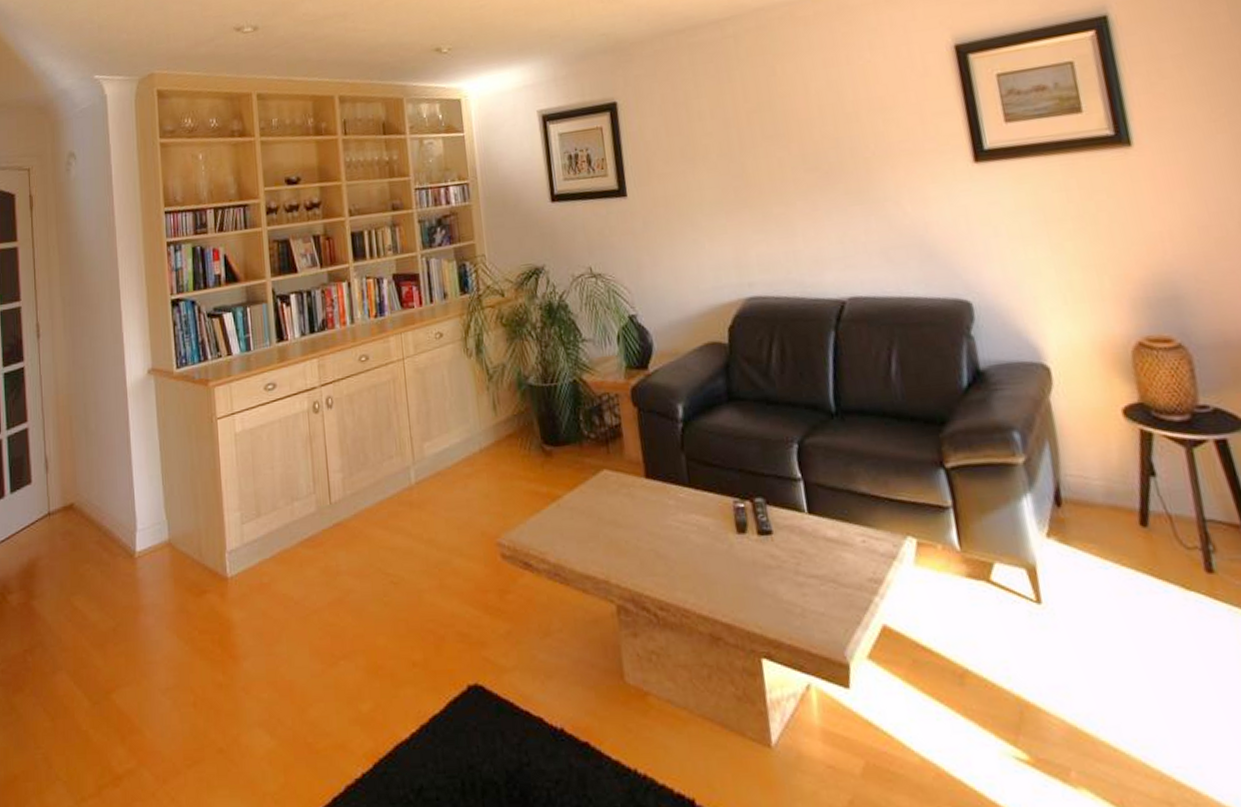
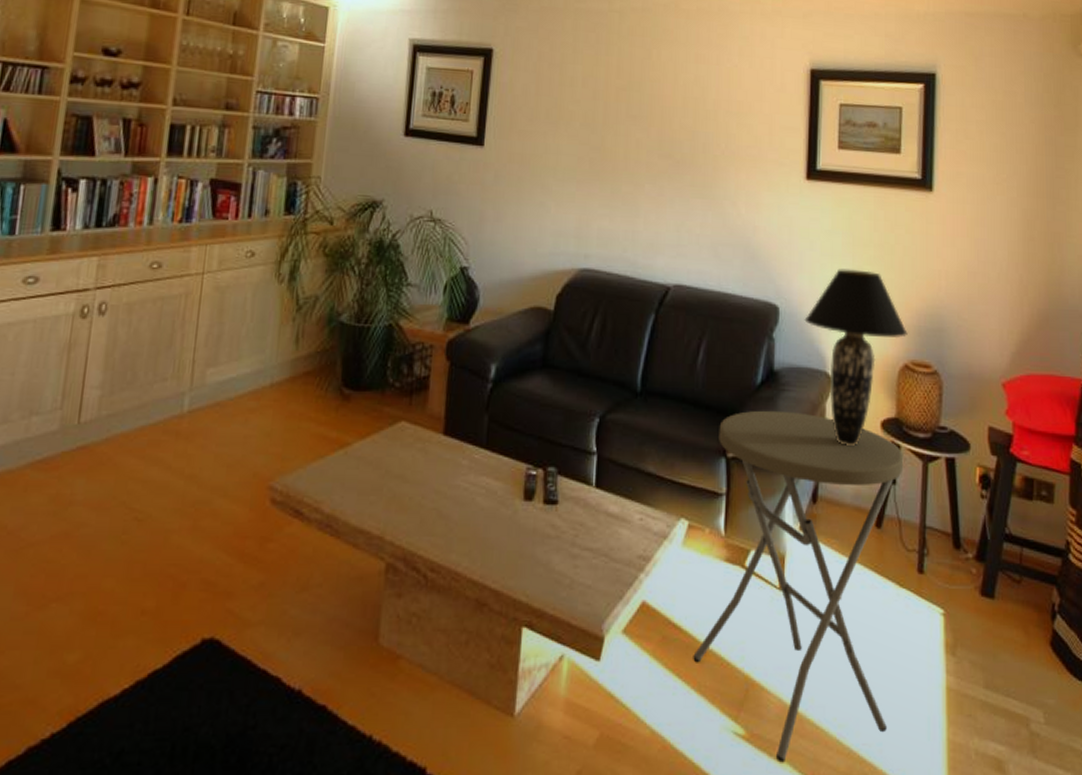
side table: none [929,411,1205,789] -> present [693,410,904,763]
table lamp: none [1004,246,1135,440] -> present [804,269,908,445]

